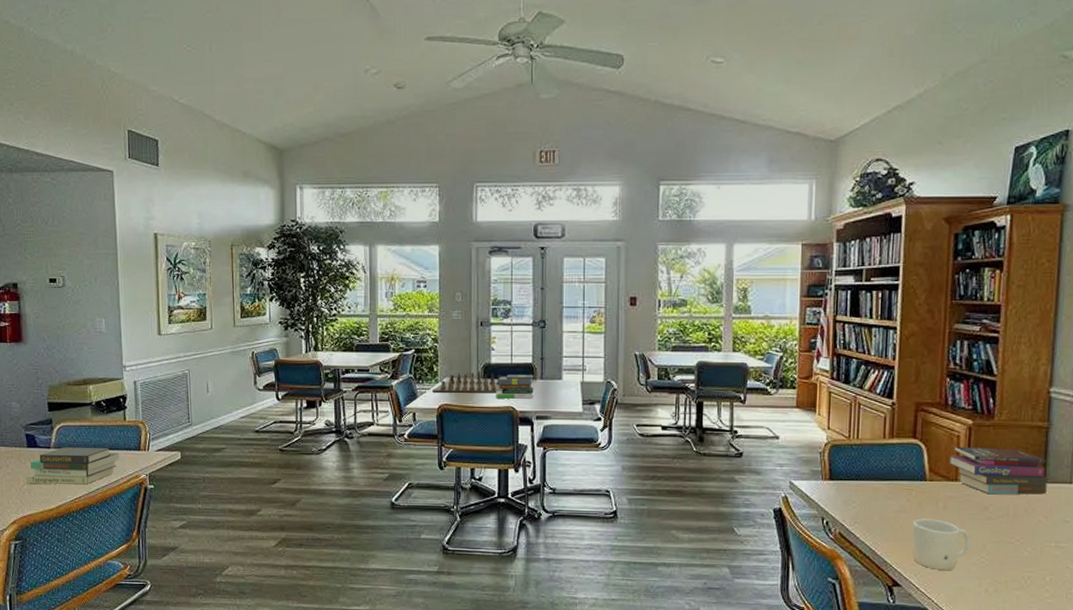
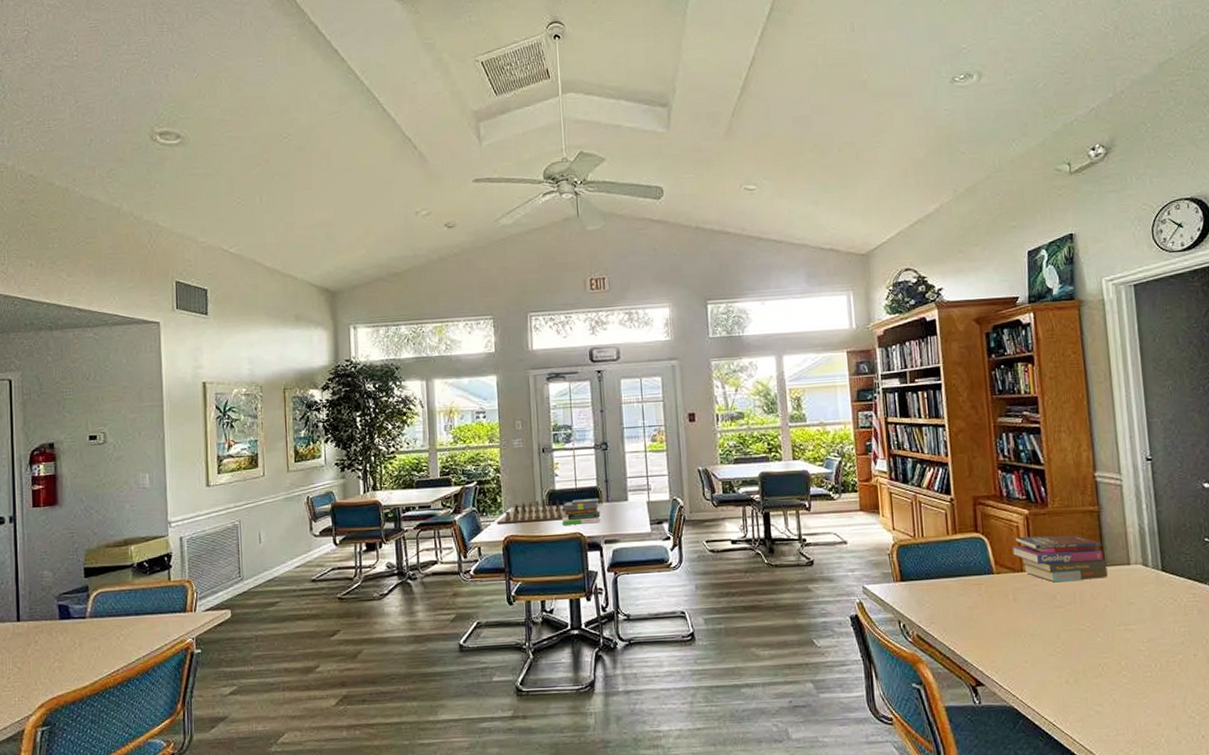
books: present [26,447,120,485] -> none [57,613,163,661]
mug: present [912,518,970,570] -> none [987,612,1045,665]

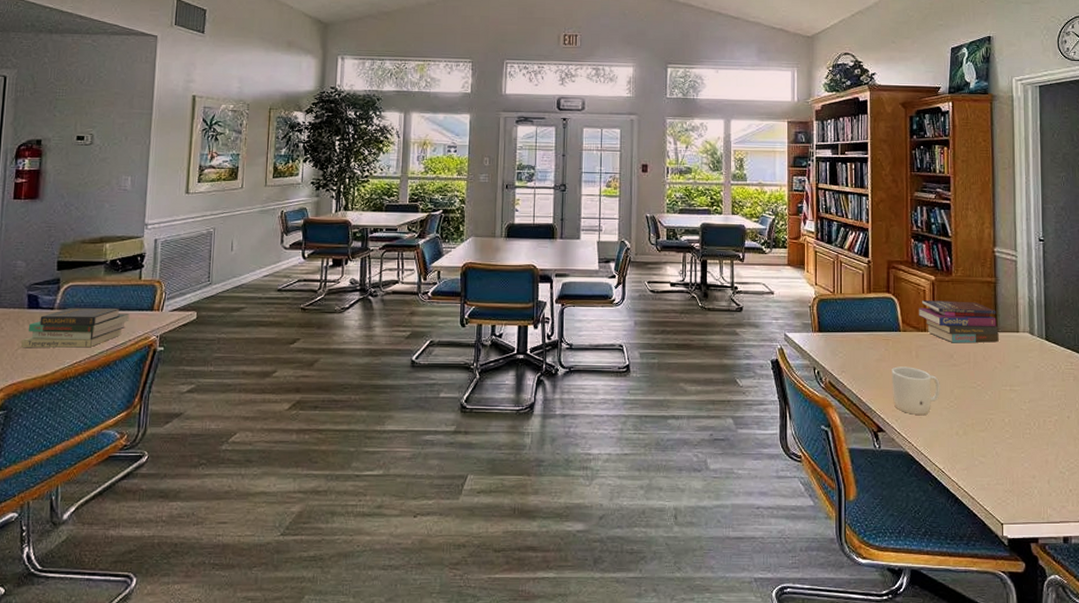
books: none [57,613,163,661] -> present [21,308,130,348]
chess set: present [497,498,570,524] -> none [458,230,525,252]
books: present [562,498,601,525] -> none [518,234,554,257]
mug: none [987,612,1045,665] -> present [892,366,940,415]

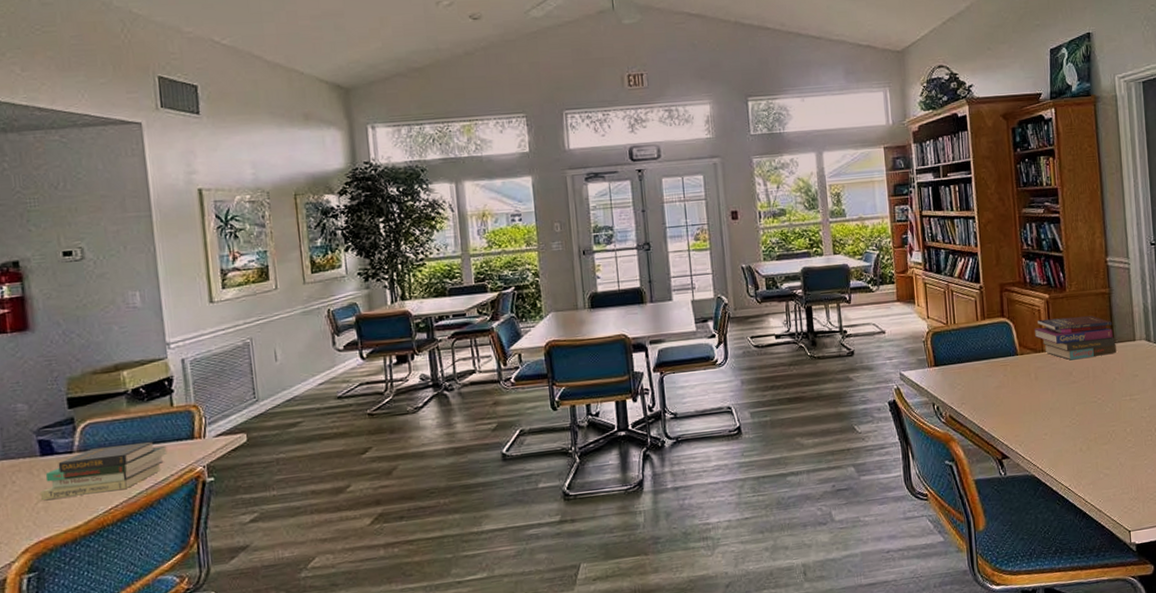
mug: present [892,366,940,415] -> none [1012,389,1062,437]

